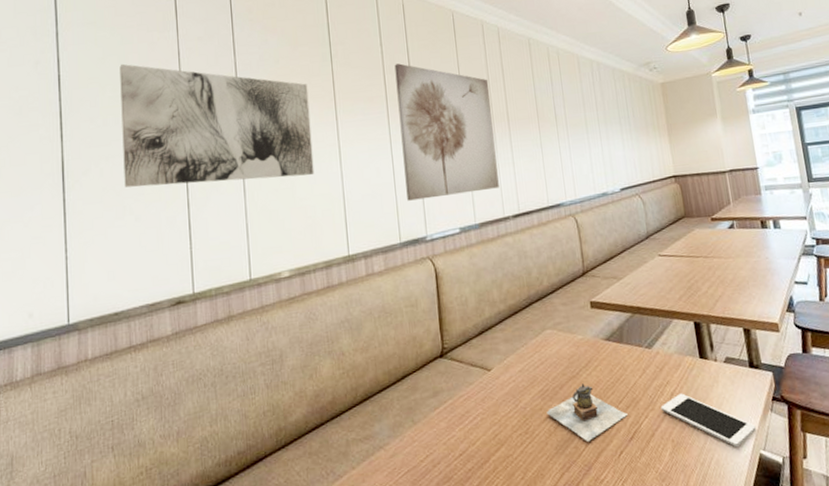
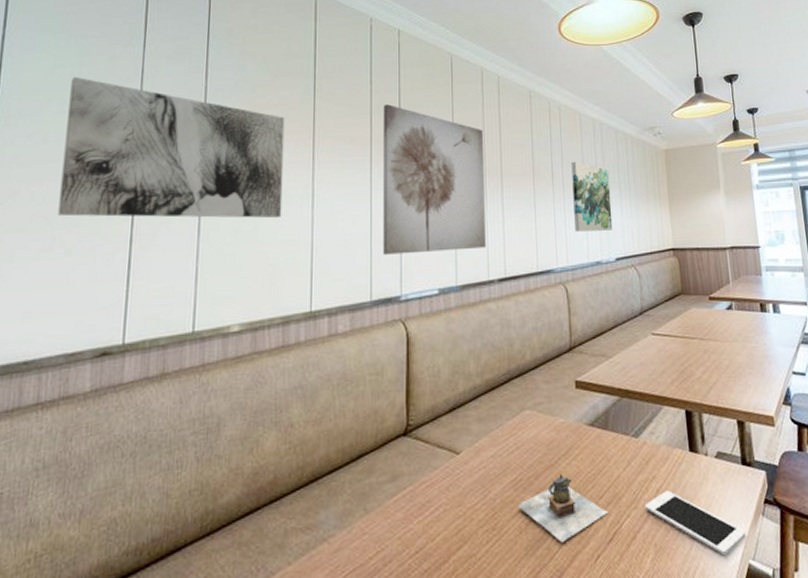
wall art: none [572,101,616,167] -> present [571,161,613,232]

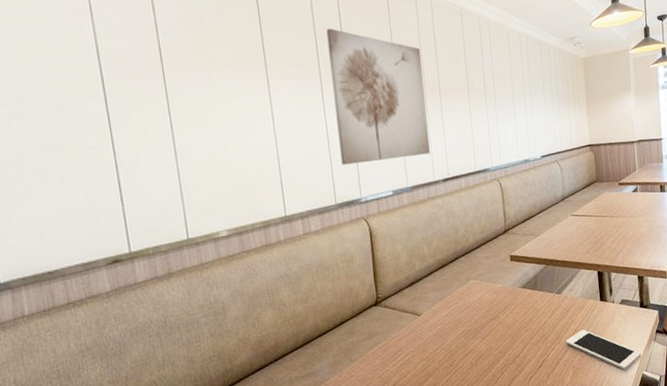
wall art: present [58,76,285,219] -> none [23,16,248,149]
teapot: present [518,474,608,543] -> none [469,324,538,371]
wall art: present [571,161,613,232] -> none [501,73,539,135]

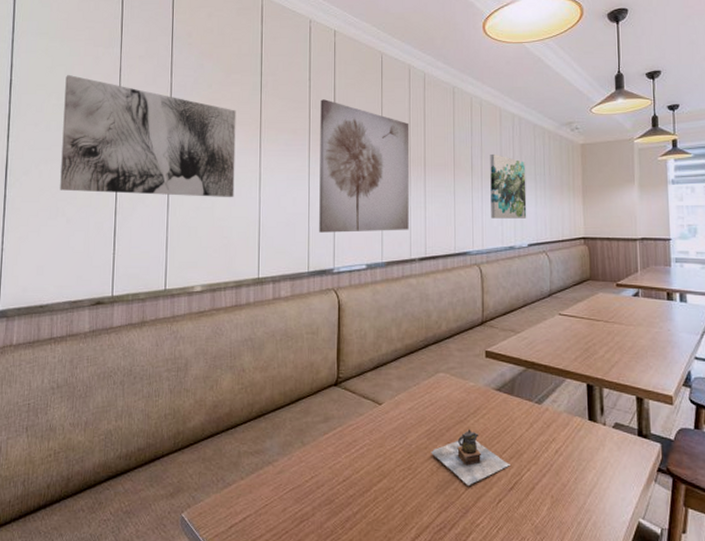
wall art: none [23,16,248,149] -> present [60,74,236,198]
teapot: none [469,324,538,371] -> present [431,429,510,487]
wall art: none [501,73,539,135] -> present [490,153,527,219]
cell phone: present [565,329,641,370] -> none [544,452,637,512]

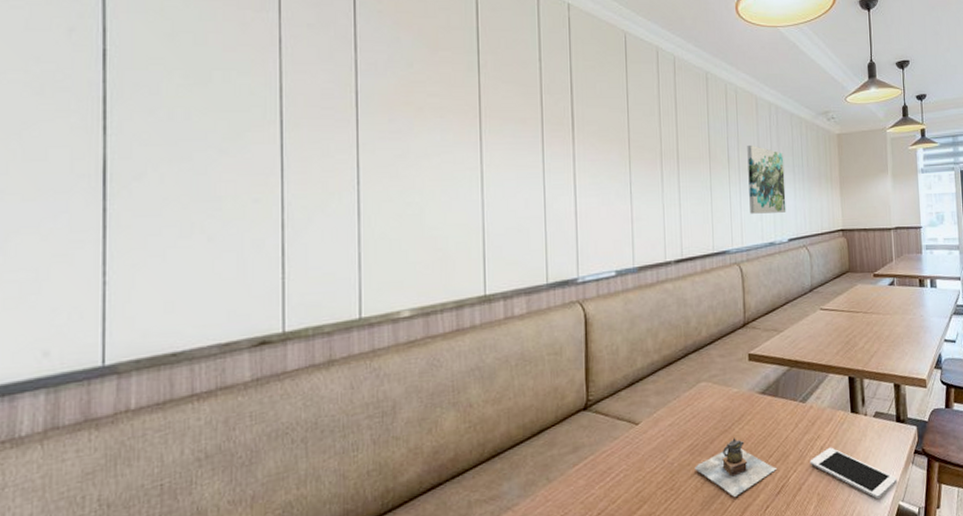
wall art: present [60,74,236,198] -> none [194,44,449,202]
wall art: present [319,99,410,233] -> none [554,84,663,238]
cell phone: none [544,452,637,512] -> present [809,447,897,499]

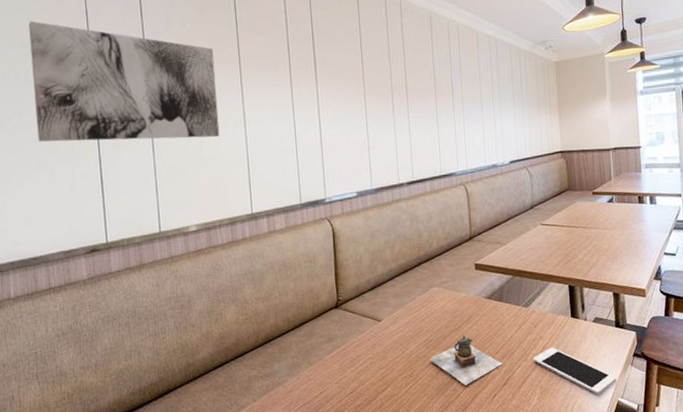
wall art: none [194,44,449,202] -> present [29,20,220,142]
wall art: present [747,144,787,214] -> none [469,76,507,140]

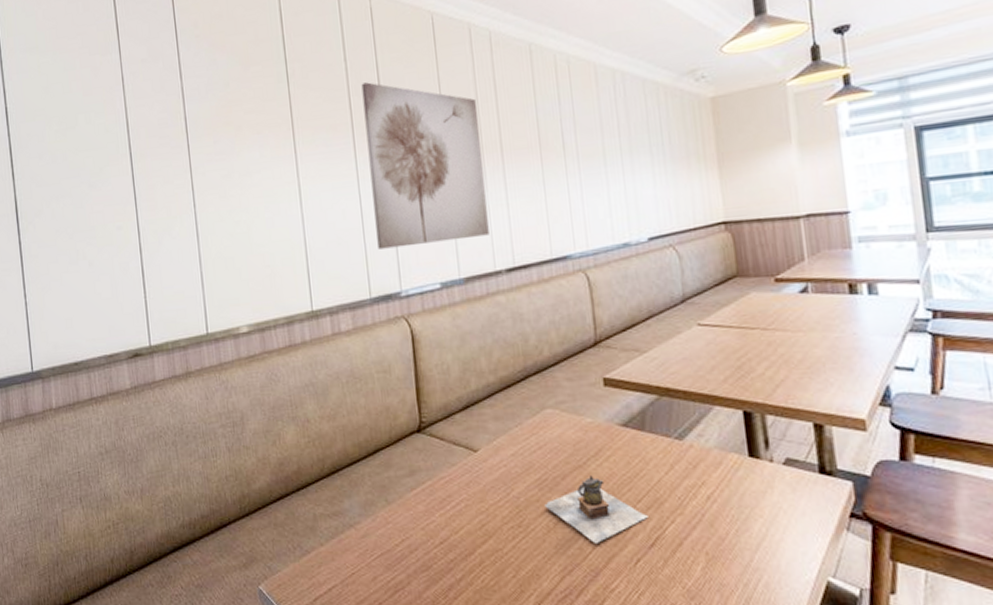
wall art: present [29,20,220,142] -> none [64,92,272,230]
wall art: none [298,32,395,165] -> present [361,82,489,249]
cell phone: present [533,347,616,394] -> none [692,497,824,569]

